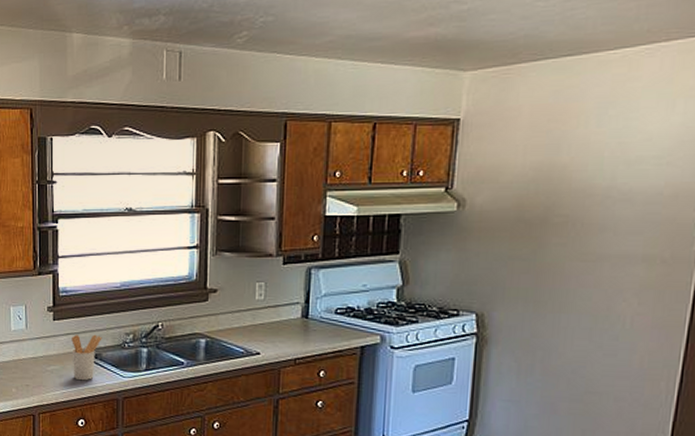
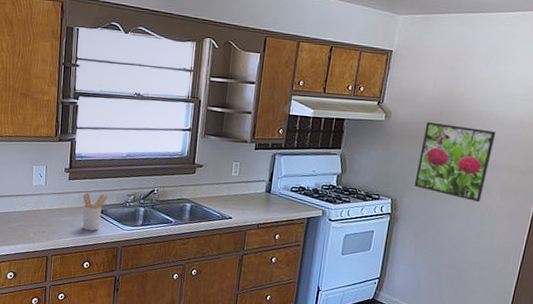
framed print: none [507,207,623,310] -> present [414,121,496,203]

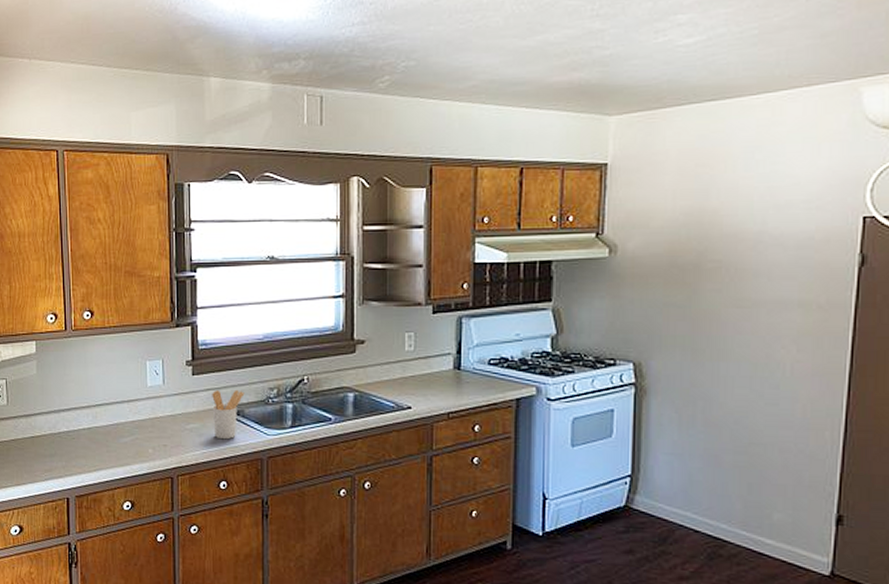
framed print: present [414,121,496,203] -> none [664,252,775,357]

